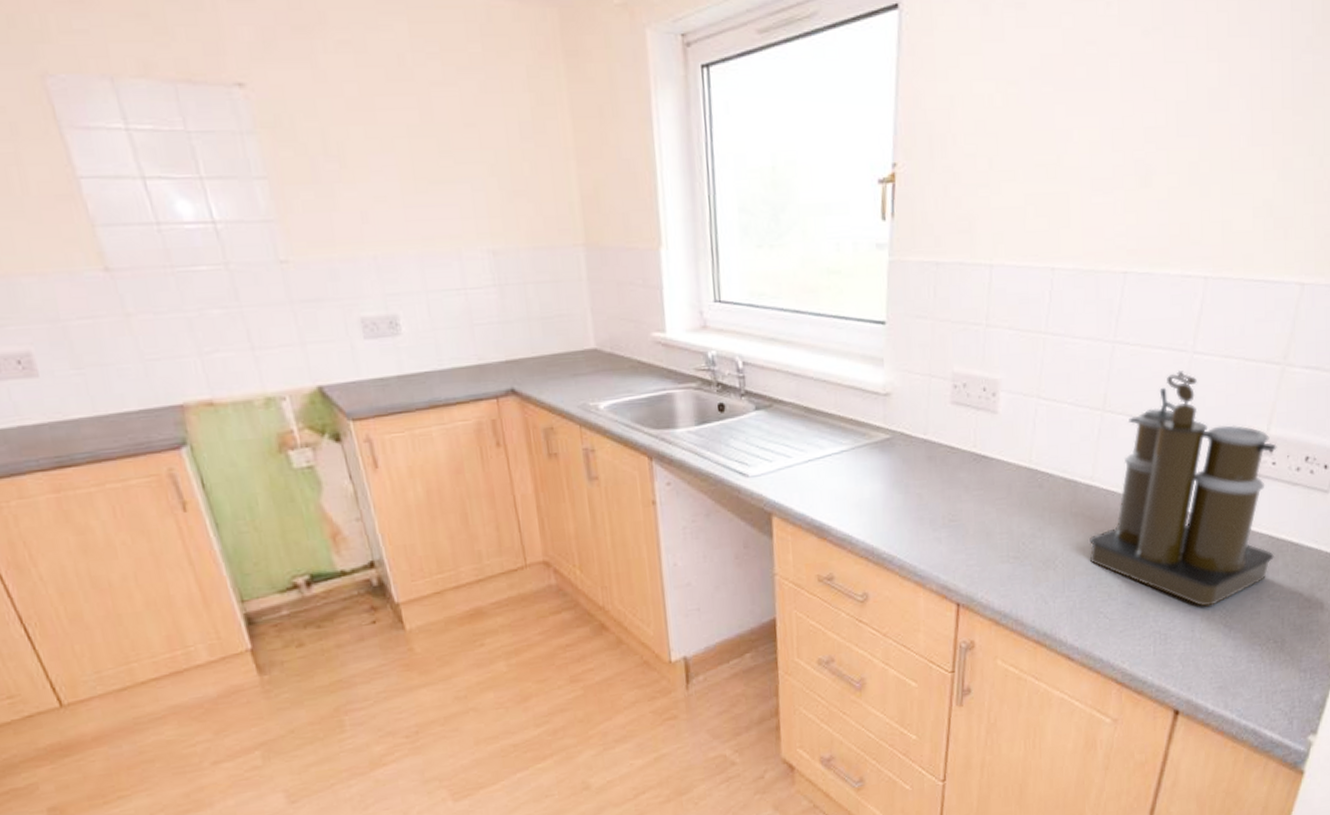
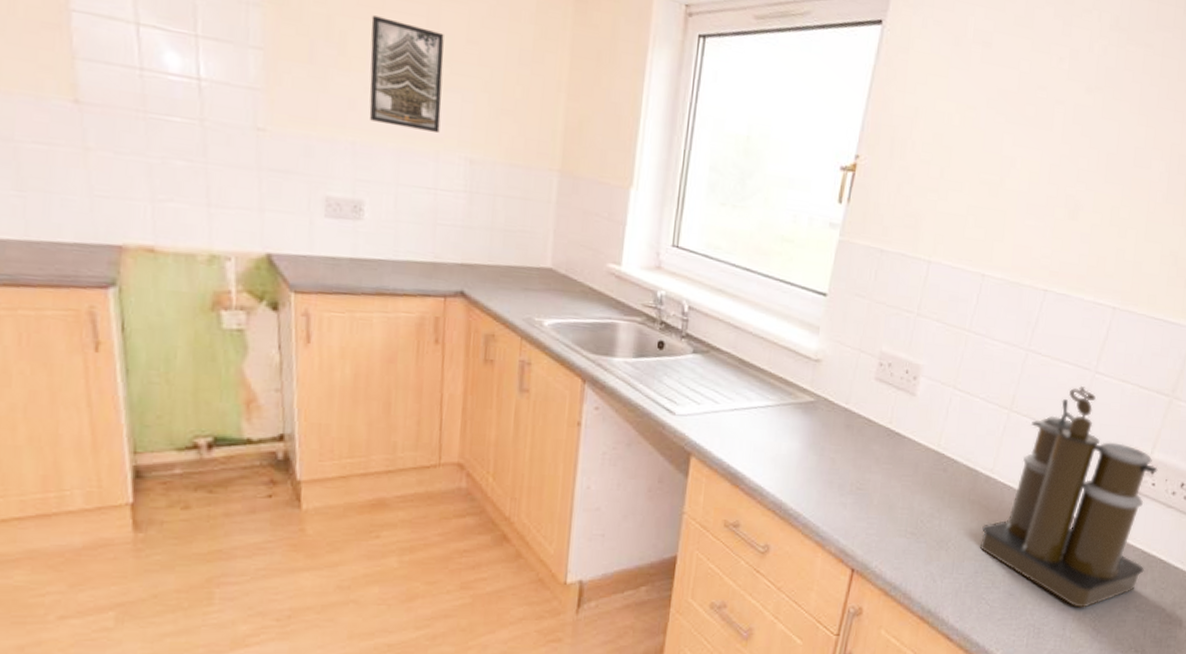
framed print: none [364,118,456,231] -> present [369,15,444,132]

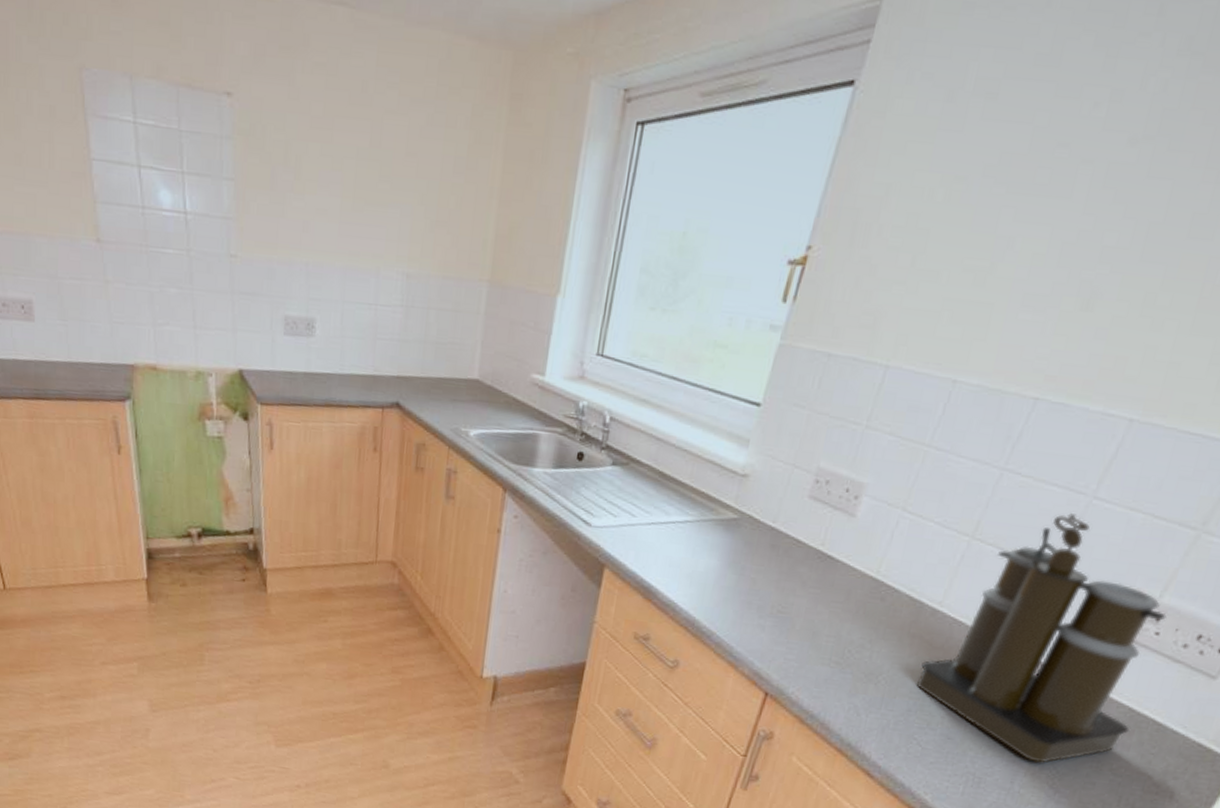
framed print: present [369,15,444,132] -> none [320,137,386,249]

